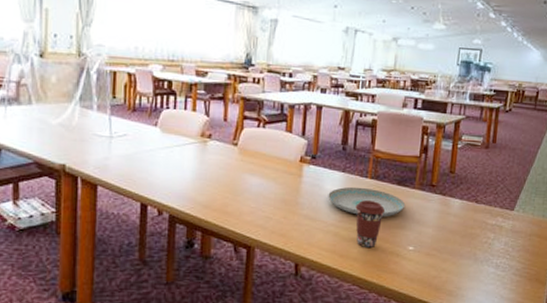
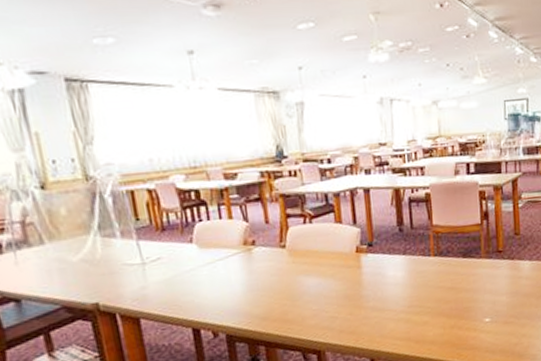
plate: present [328,187,406,217] -> none [392,266,475,297]
coffee cup: present [355,200,386,247] -> none [423,278,455,329]

